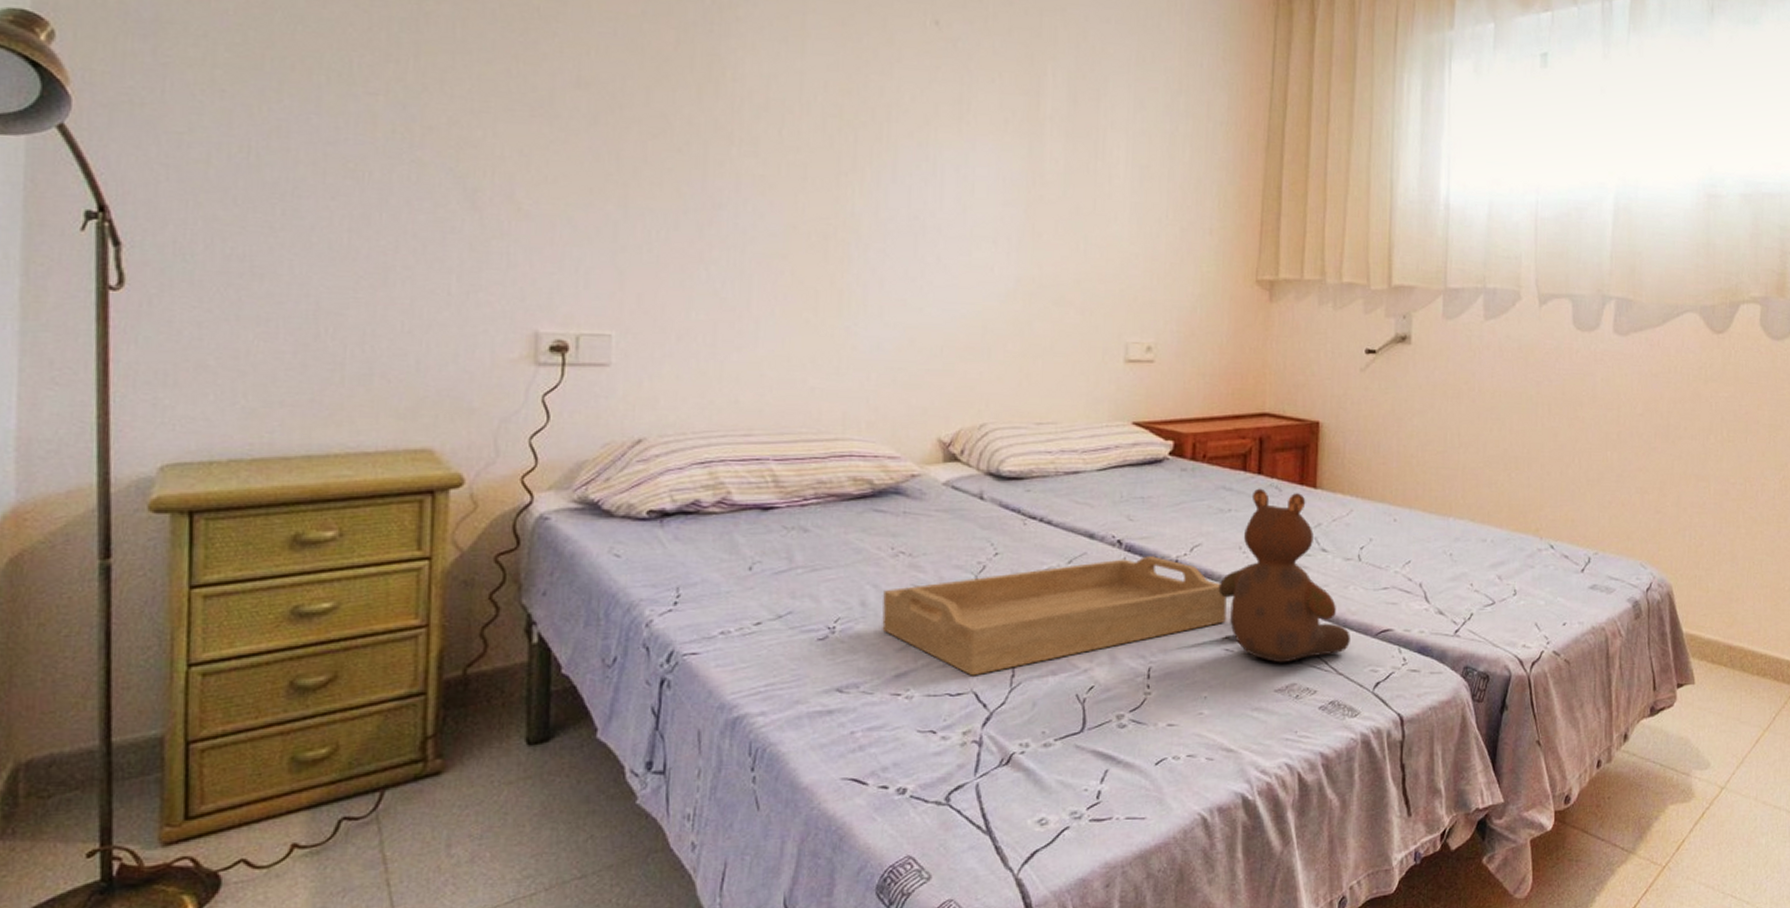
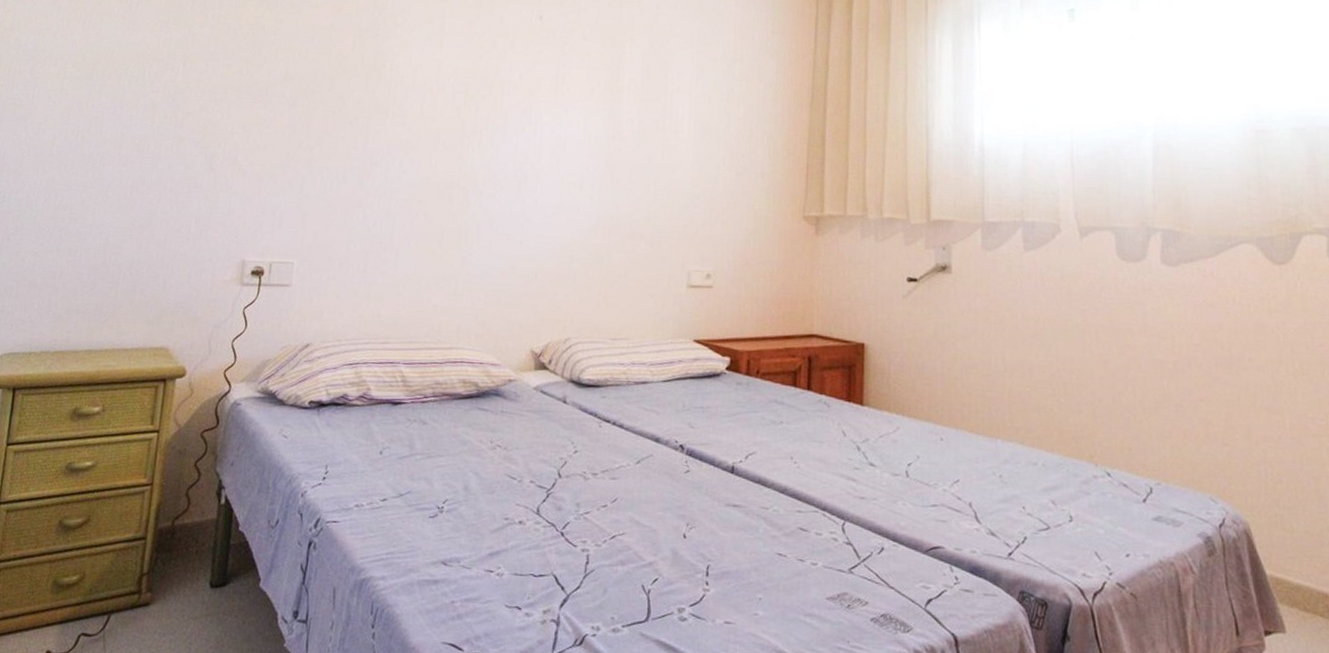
serving tray: present [882,556,1227,676] -> none [480,461,779,560]
teddy bear: present [1218,488,1350,663] -> none [771,403,900,572]

